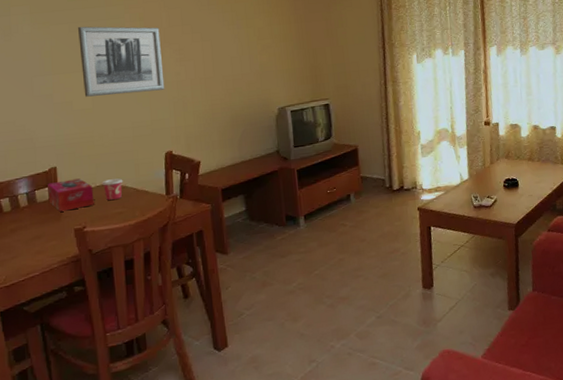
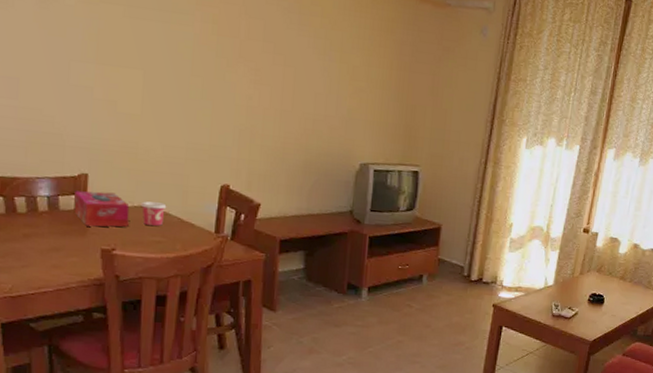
wall art: present [78,26,165,97] -> none [133,12,235,113]

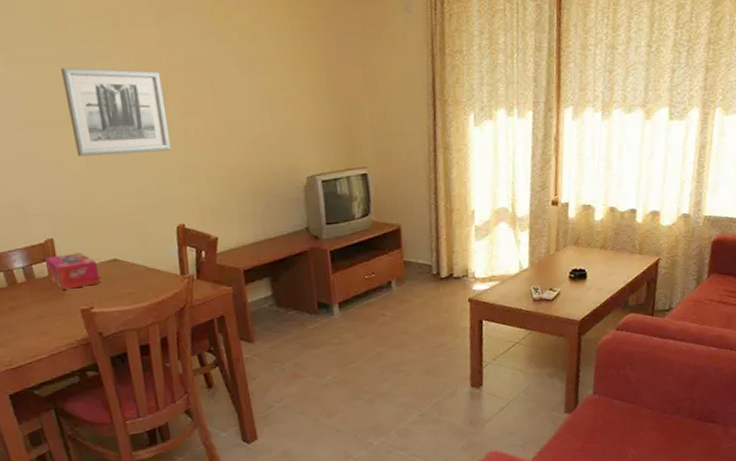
wall art: none [133,12,235,113] -> present [61,67,172,157]
cup: present [140,201,167,227] -> none [106,254,131,279]

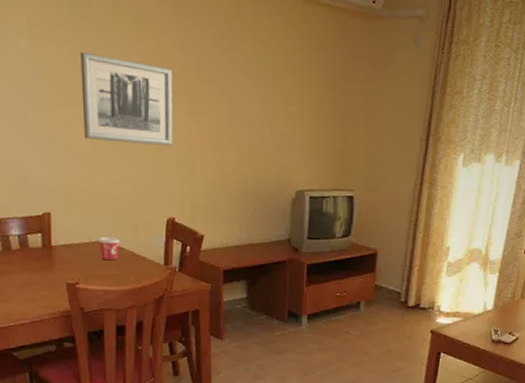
tissue box: present [45,253,100,290] -> none [41,229,88,263]
cup: none [106,254,131,279] -> present [97,237,120,261]

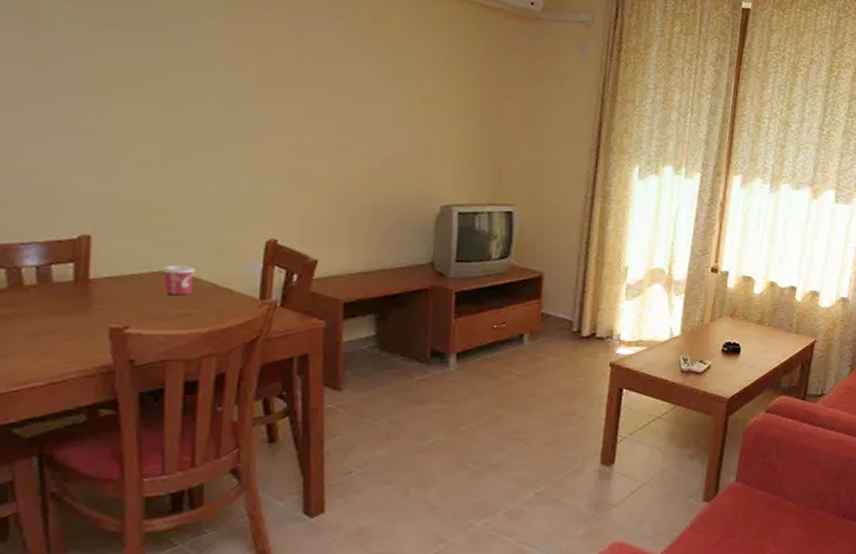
wall art: present [81,51,173,146] -> none [149,37,280,153]

